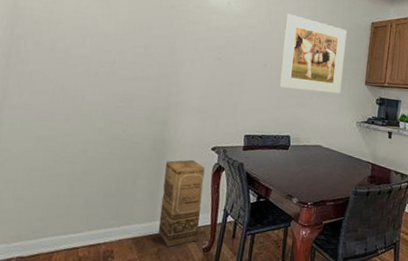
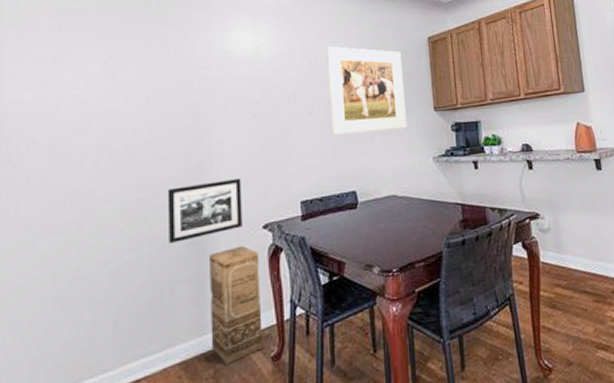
picture frame: none [136,103,200,147] -> present [167,177,242,243]

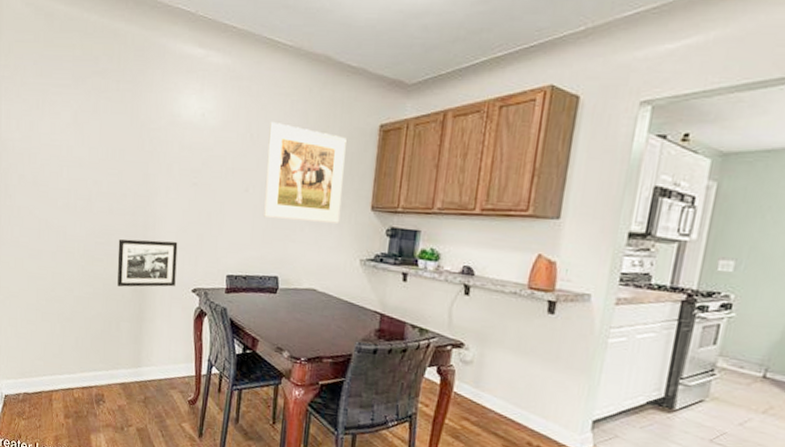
cardboard box: present [210,245,263,365] -> none [143,302,187,396]

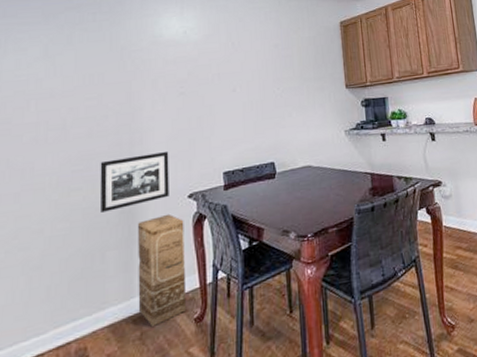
cardboard box: none [143,302,187,396] -> present [138,213,187,327]
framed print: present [263,121,347,223] -> none [248,30,322,111]

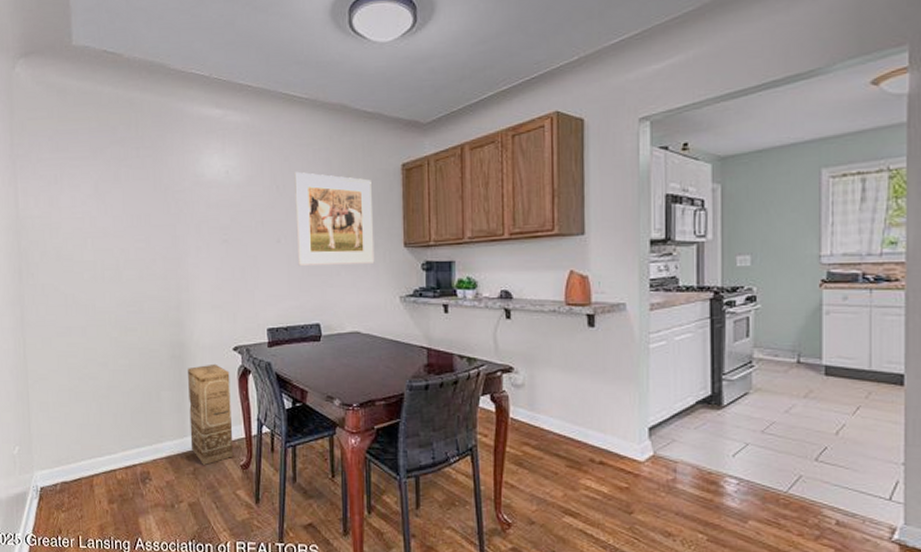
picture frame: present [99,151,169,212] -> none [151,300,215,354]
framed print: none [248,30,322,111] -> present [294,171,375,265]

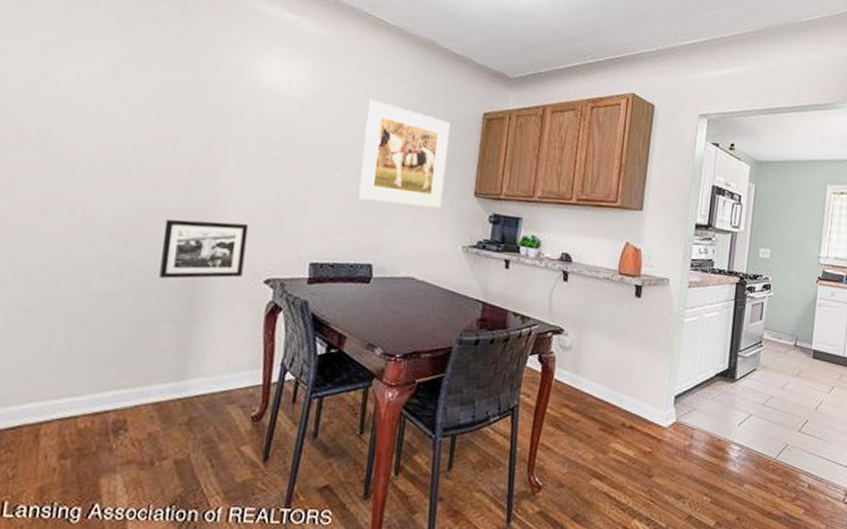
picture frame: none [151,300,215,354] -> present [159,219,249,279]
cardboard box: present [188,363,234,465] -> none [189,296,256,415]

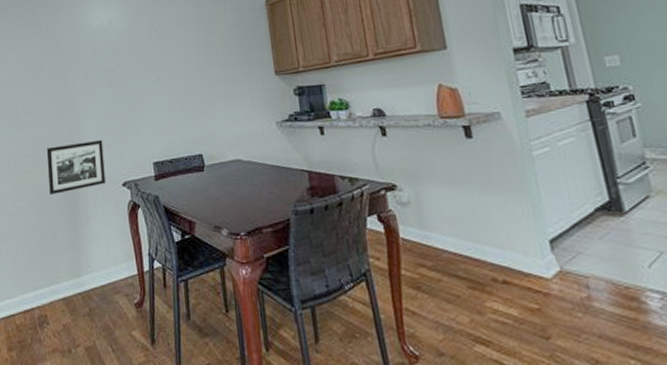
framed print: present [357,98,450,208] -> none [170,15,249,100]

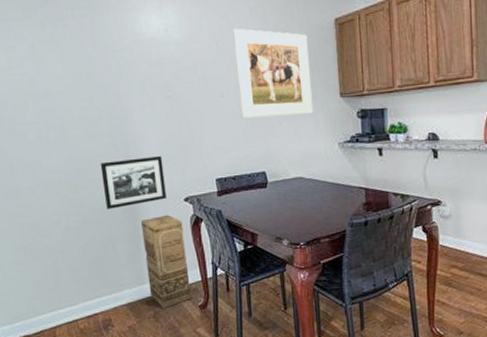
cardboard box: none [81,200,128,305] -> present [141,214,192,308]
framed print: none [170,15,249,100] -> present [233,28,314,118]

